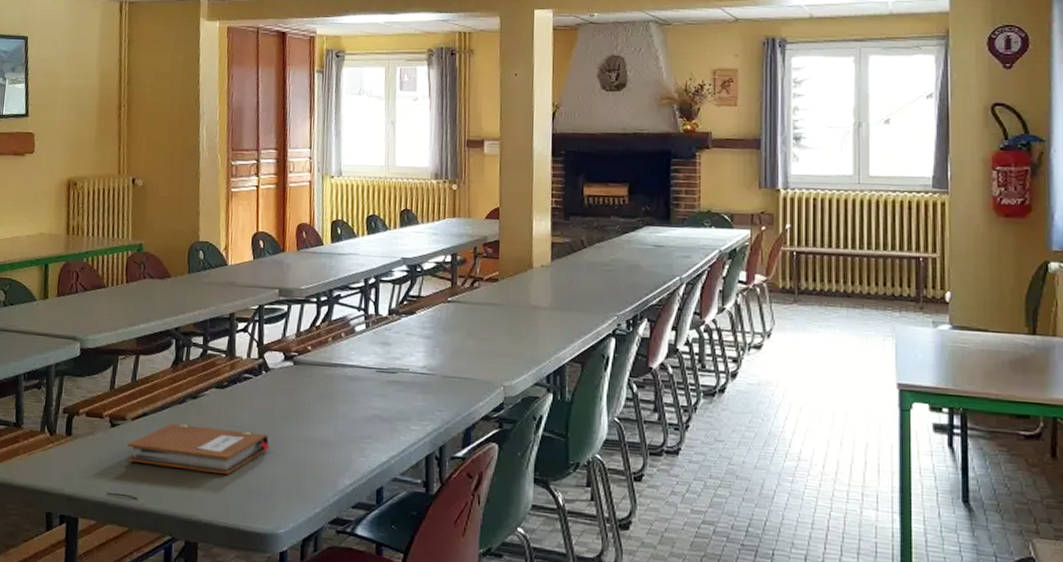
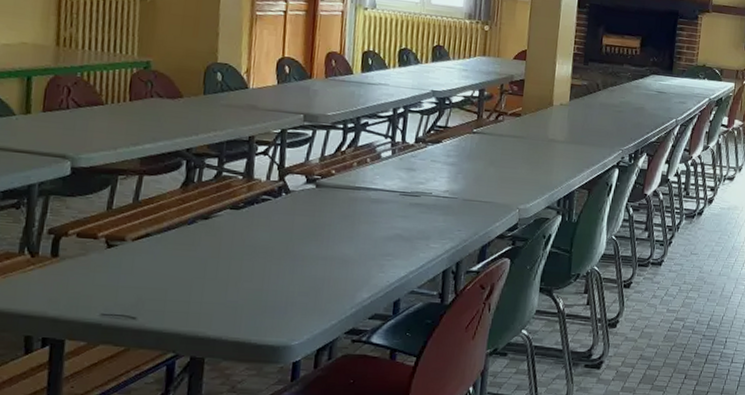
notebook: present [127,423,269,476] -> none [126,244,287,293]

